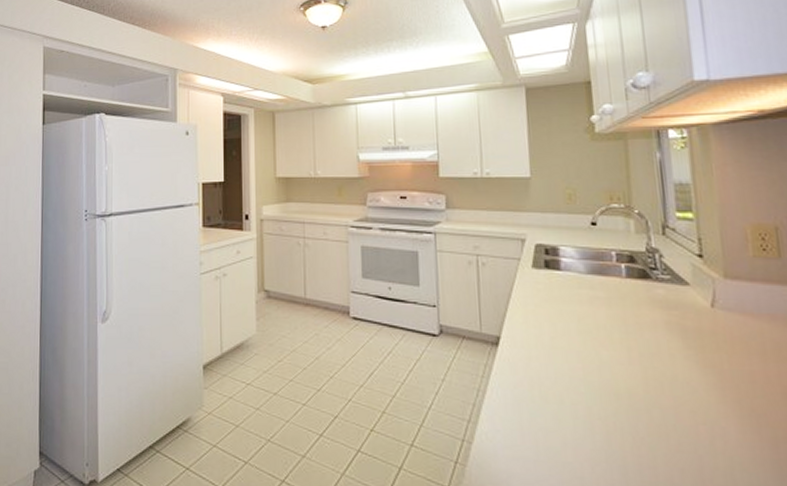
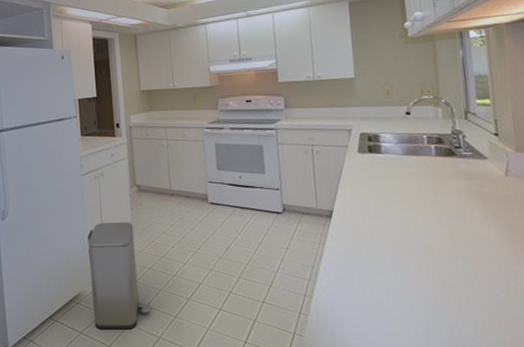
pedal bin: none [203,334,275,469] -> present [87,222,152,330]

